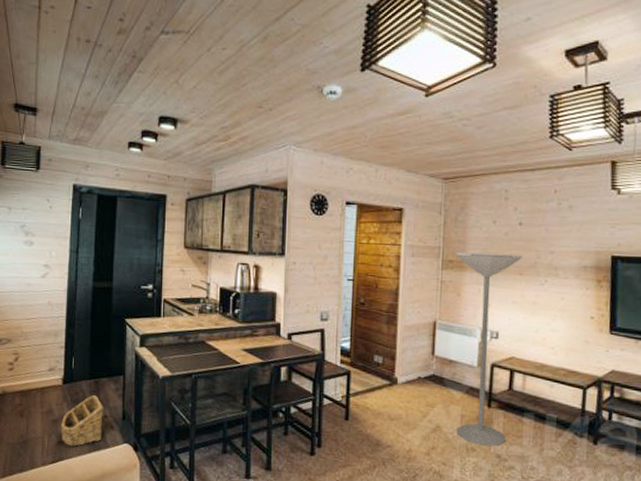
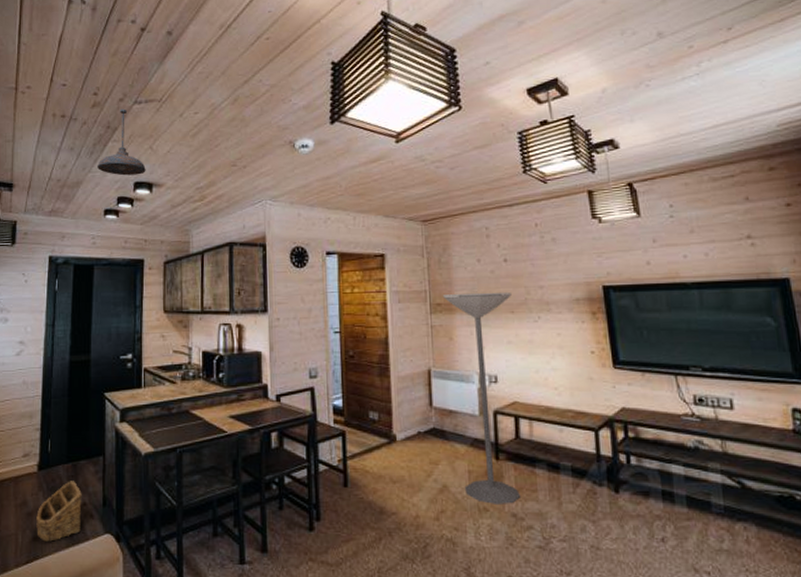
pendant light: none [122,38,171,109] -> present [97,108,146,176]

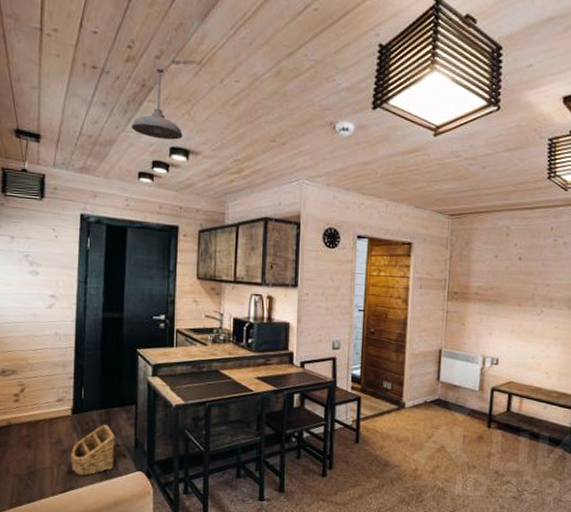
floor lamp: present [442,292,521,504] -> none [458,284,521,464]

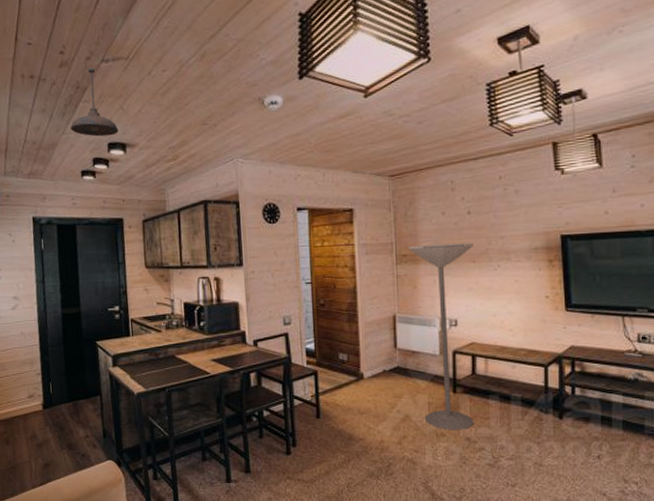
basket: present [71,425,115,476] -> none [45,417,86,467]
floor lamp: none [458,284,521,464] -> present [407,242,475,430]

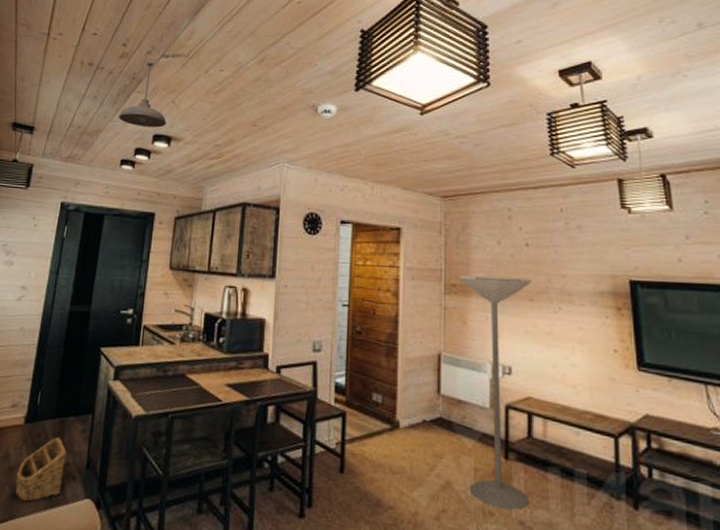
basket: none [45,417,86,467] -> present [15,437,67,502]

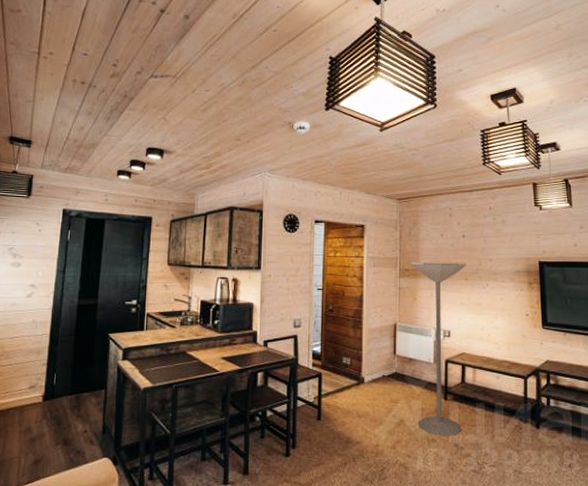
basket: present [15,437,67,502] -> none [38,410,83,464]
pendant light: present [119,61,166,128] -> none [113,81,158,142]

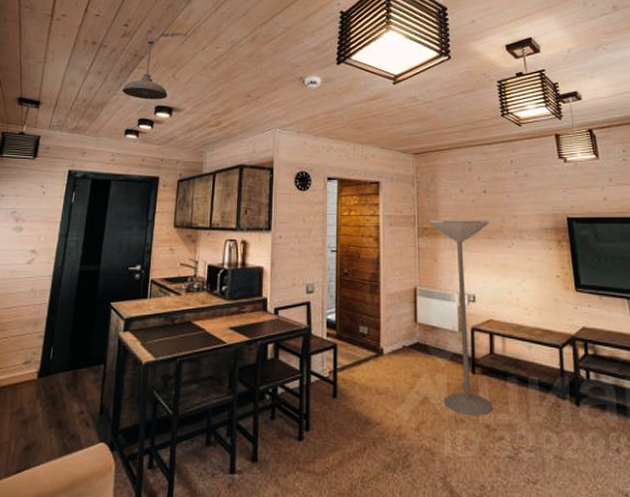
pendant light: none [113,81,158,142] -> present [122,40,168,100]

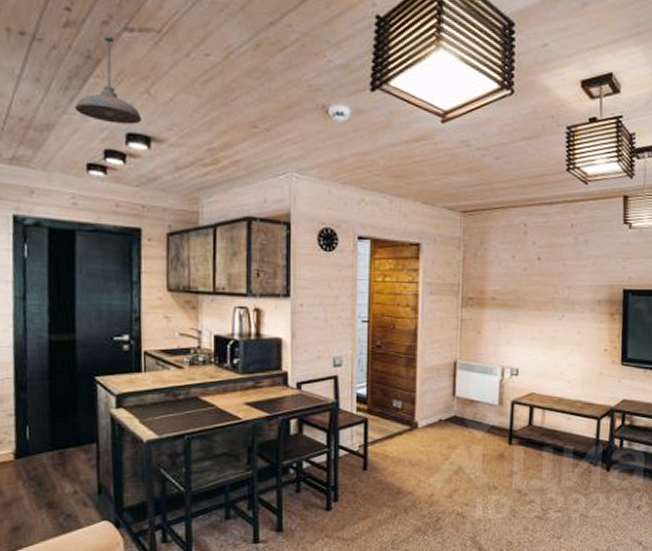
floor lamp: present [429,219,494,416] -> none [474,288,541,483]

